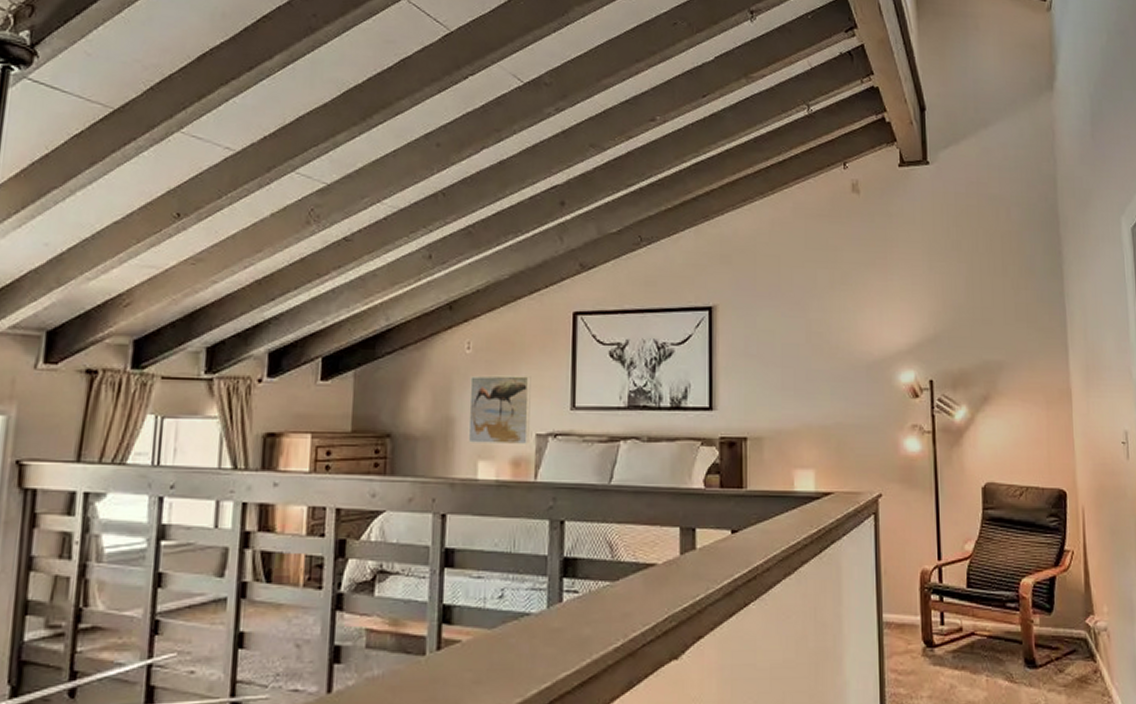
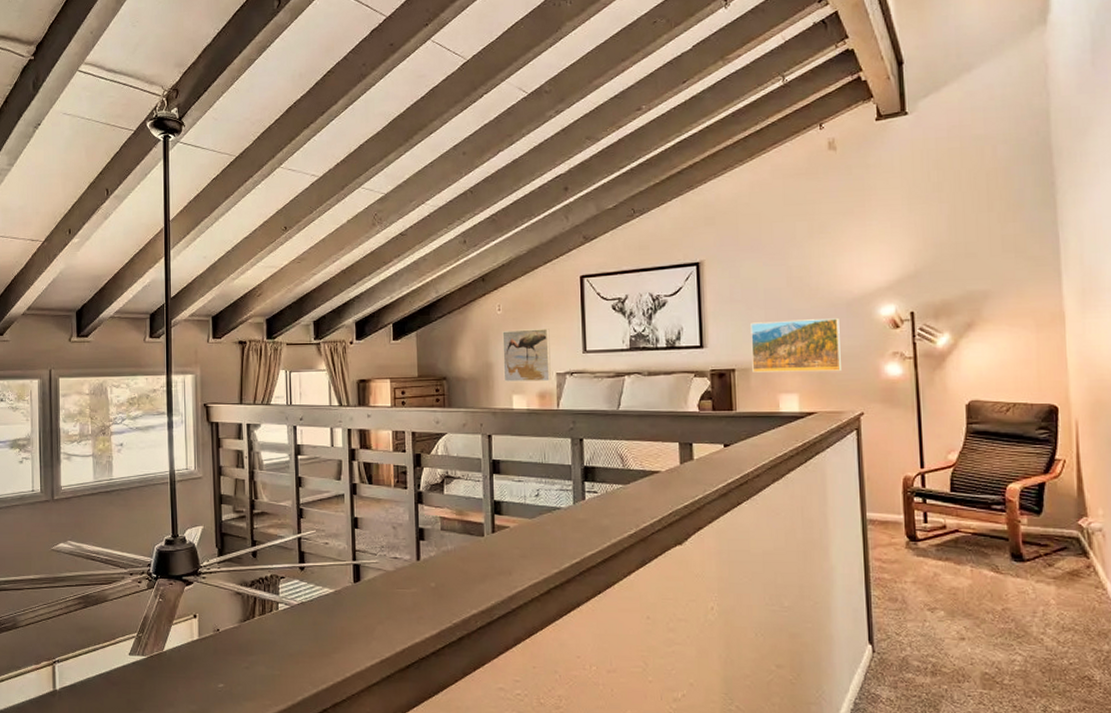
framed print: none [766,382,860,444] -> present [750,318,841,373]

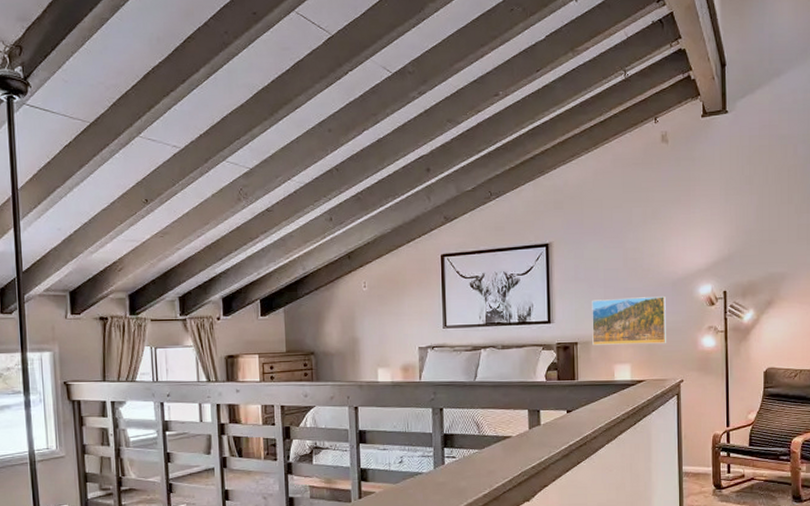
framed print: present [502,329,551,382] -> none [368,305,414,356]

